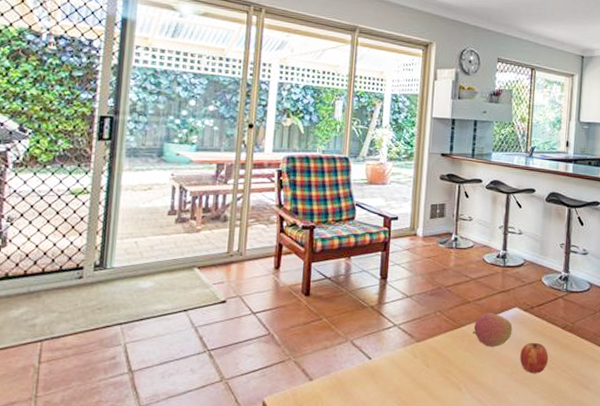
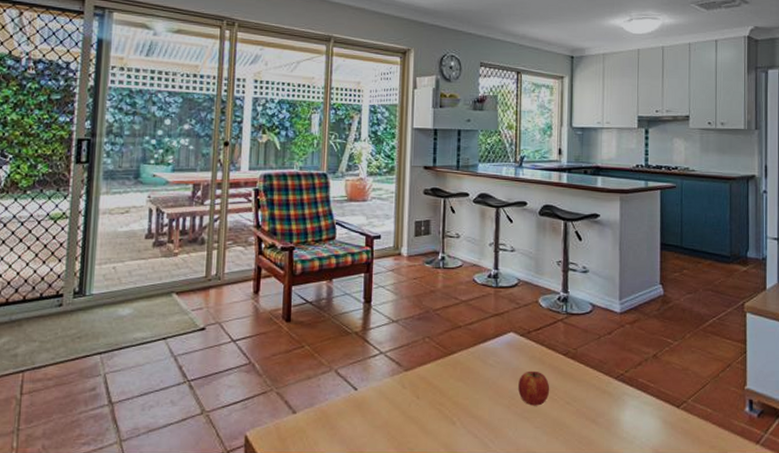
fruit: present [473,313,513,347] -> none [465,338,509,376]

